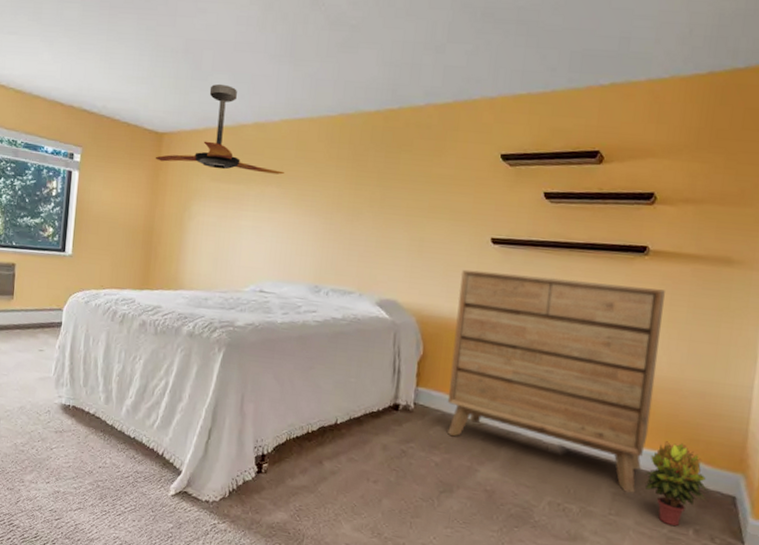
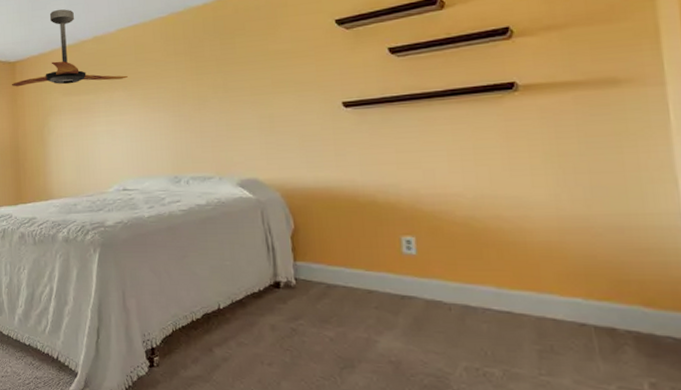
dresser: present [447,269,665,493] -> none [317,124,565,348]
potted plant: present [644,441,708,527] -> none [571,286,657,382]

